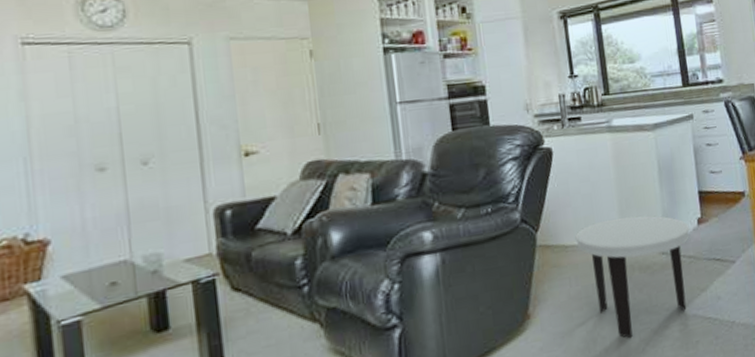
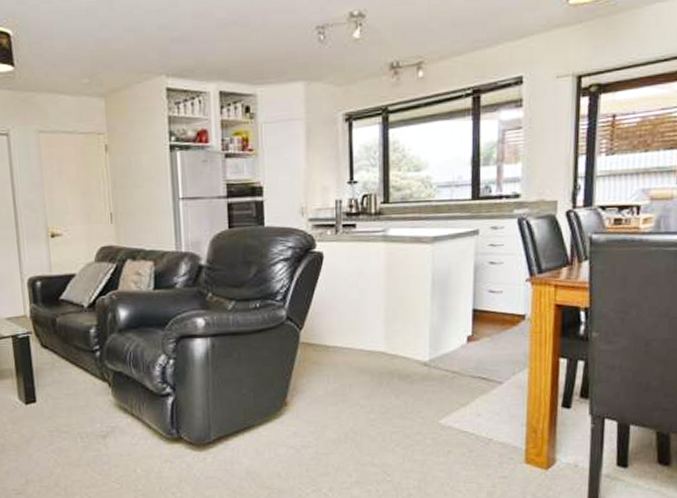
side table: present [575,215,690,339] -> none [337,326,457,438]

